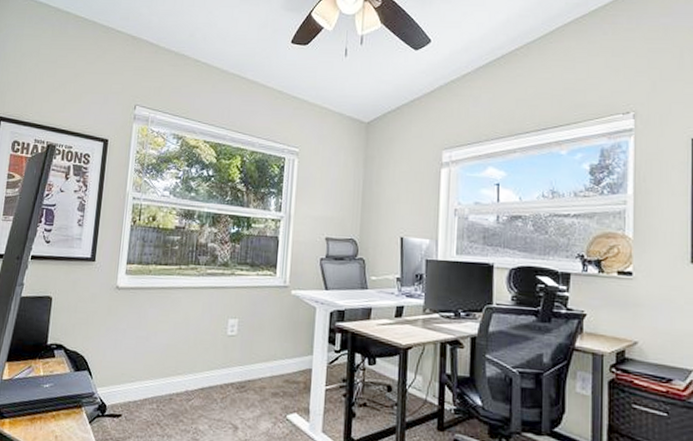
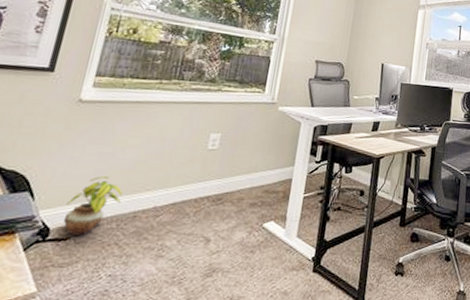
potted plant: none [115,358,159,414] -> present [63,175,123,236]

